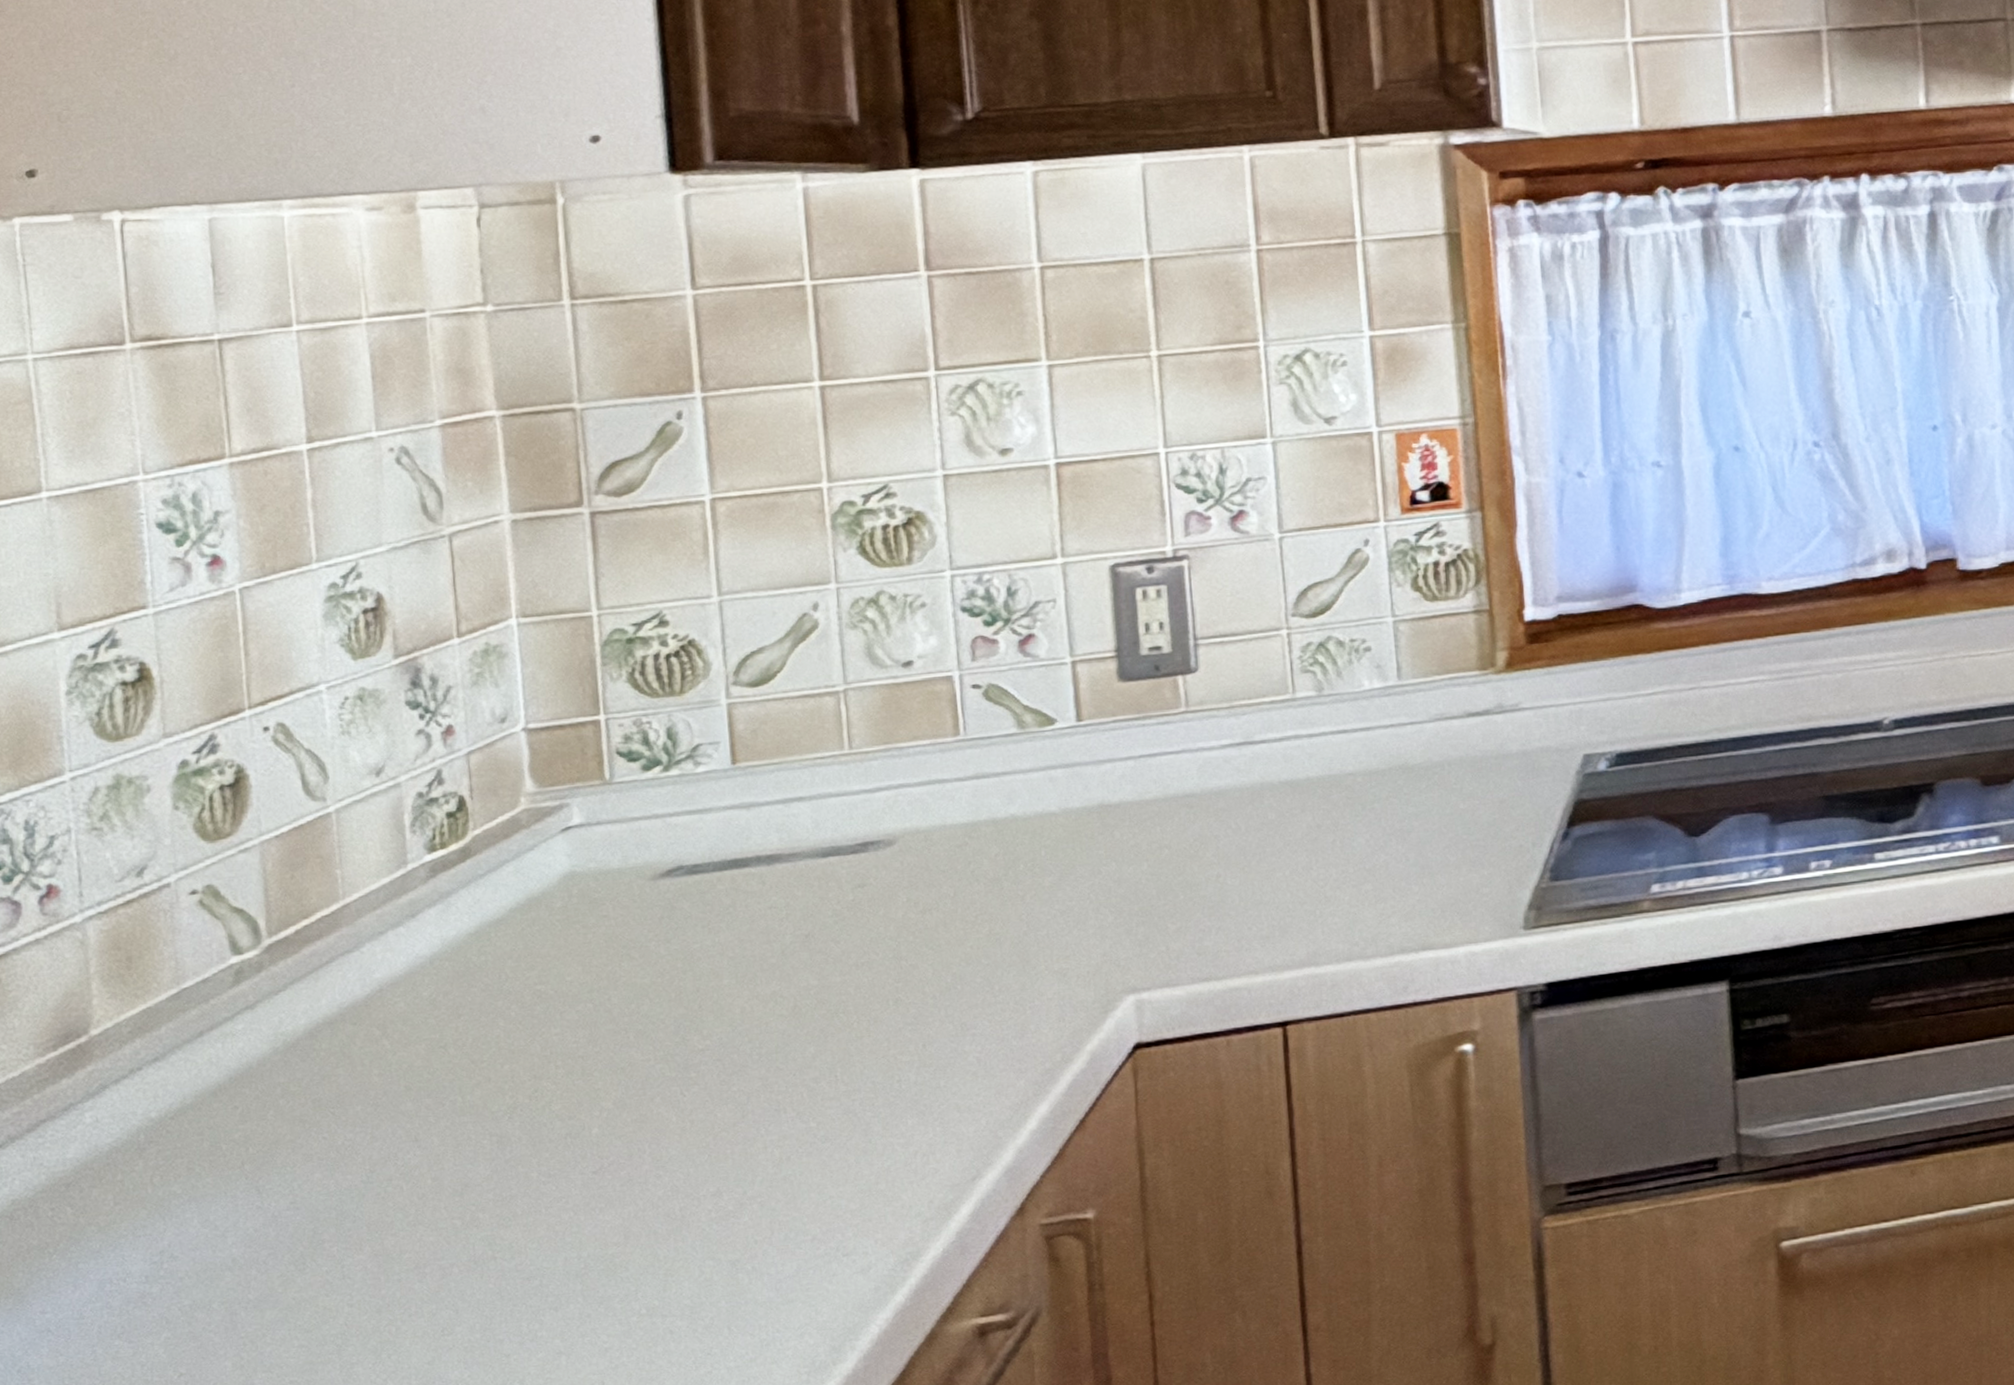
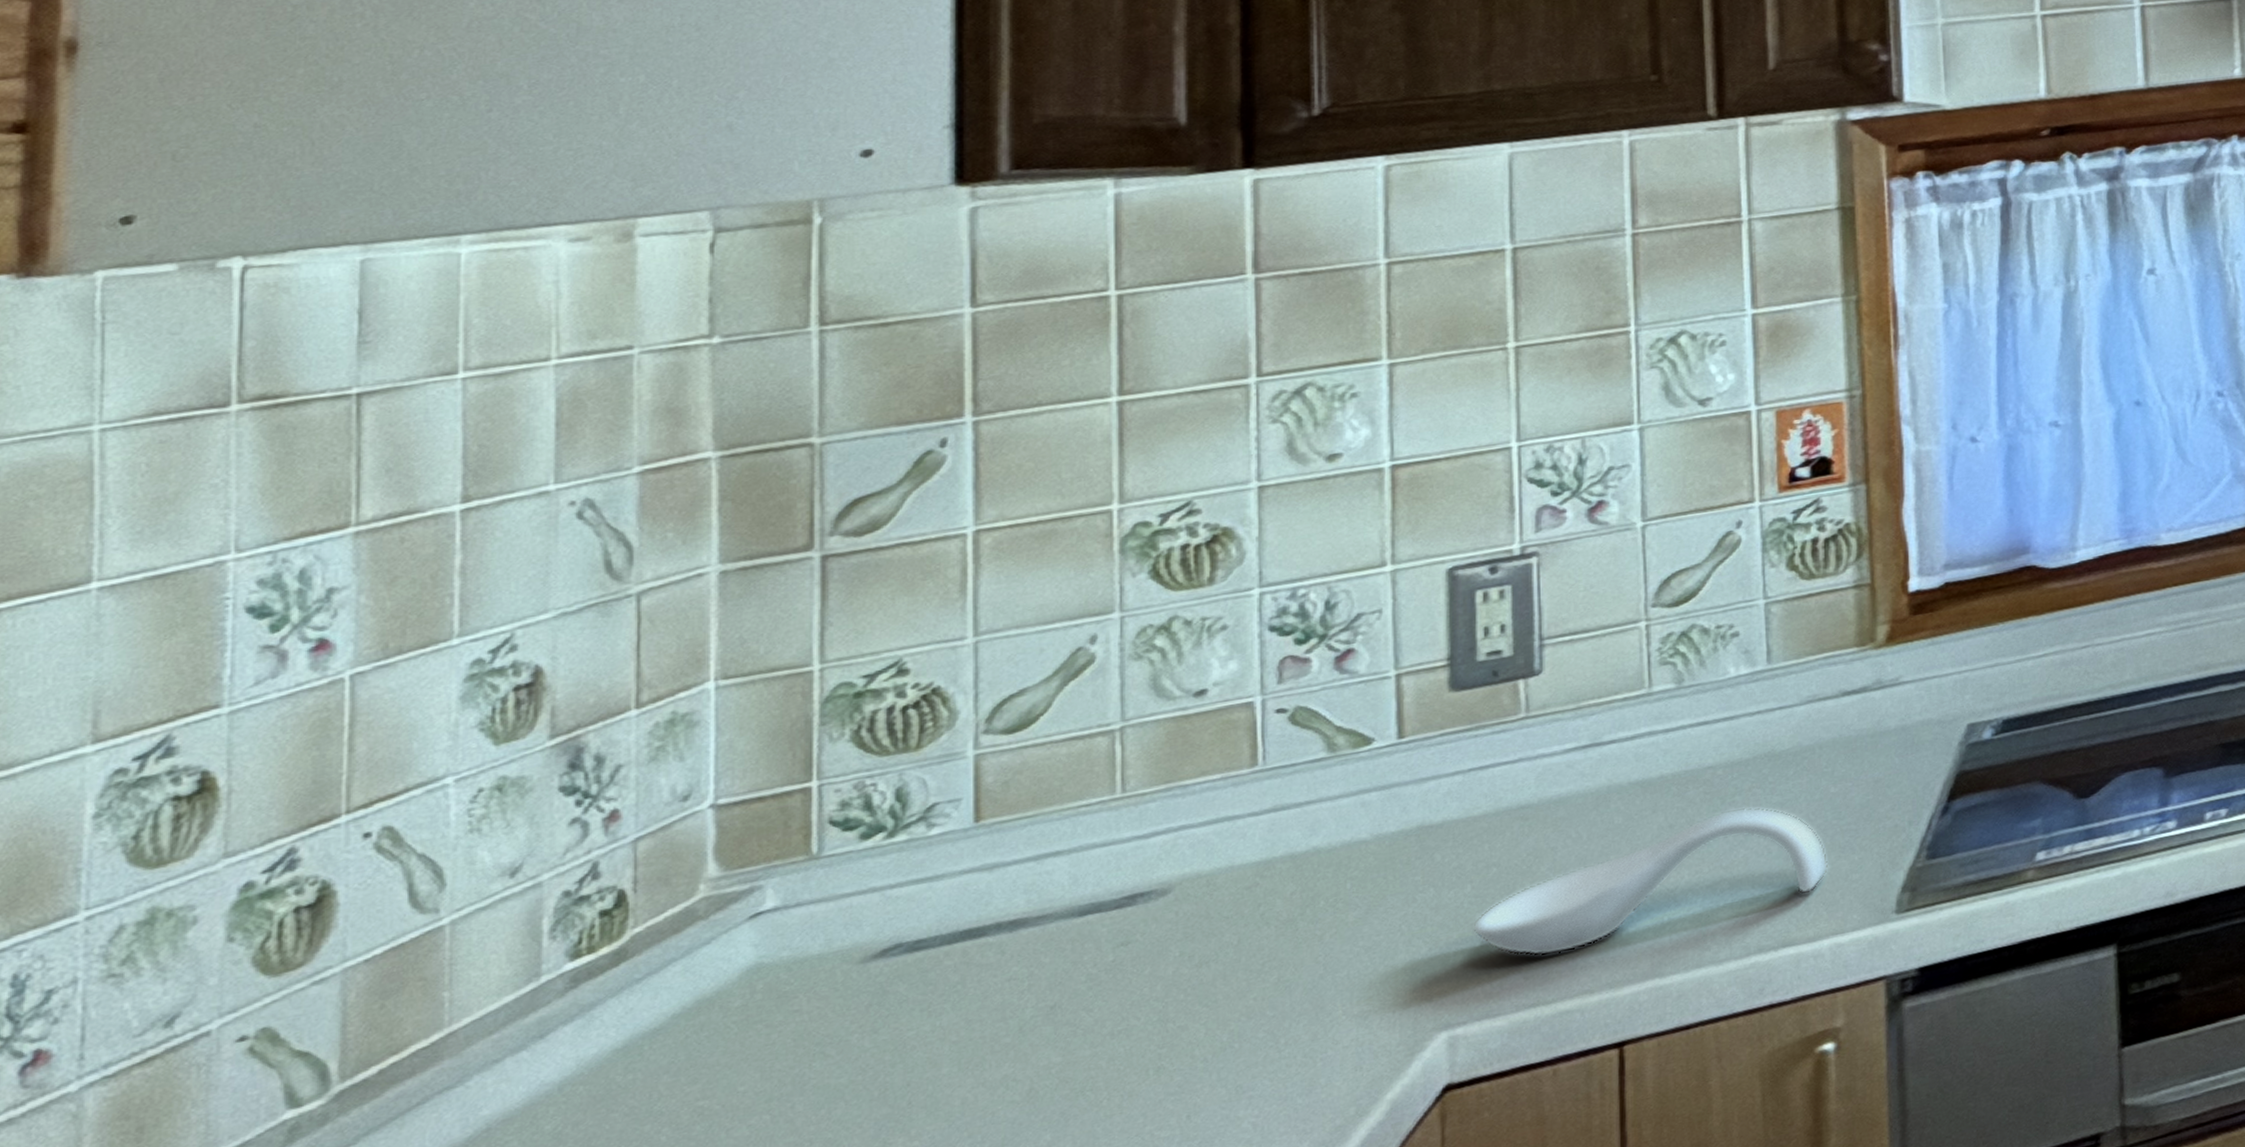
spoon rest: none [1149,814,1461,936] -> present [1471,807,1829,957]

